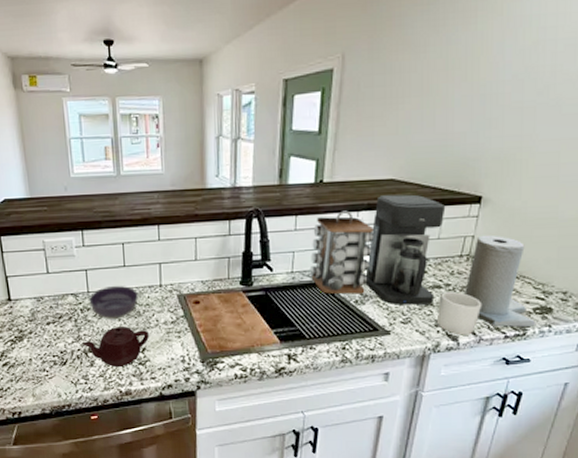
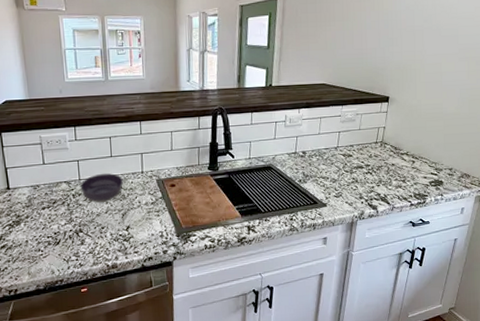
teapot: present [83,326,149,368] -> none [74,208,132,245]
spice rack: present [309,210,374,295] -> none [263,108,312,175]
coffee maker: present [365,194,446,305] -> none [306,95,364,183]
mug: present [437,291,482,335] -> none [361,170,394,205]
paper towel: present [465,234,536,327] -> none [380,126,432,197]

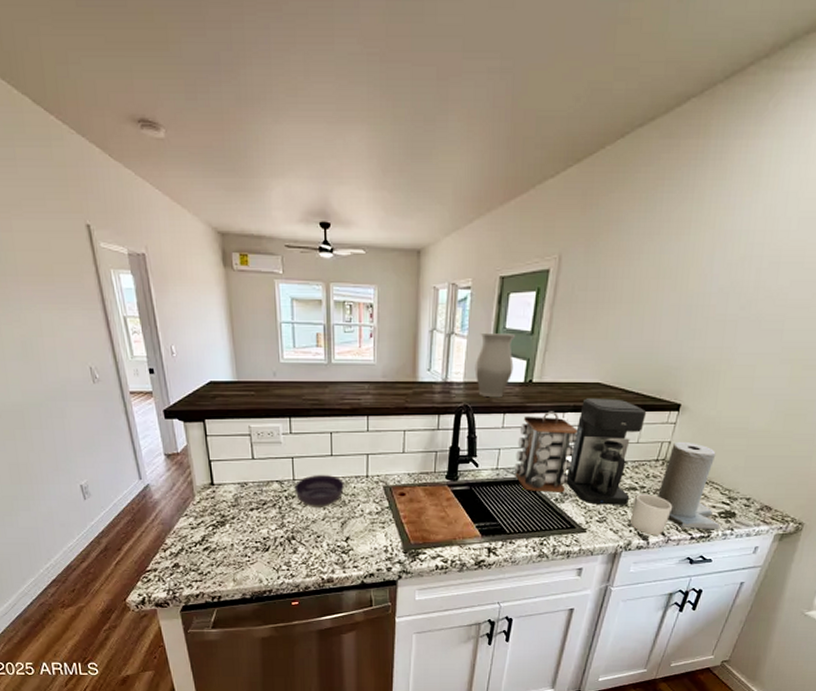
vase: none [225,48,256,101] -> present [474,332,515,398]
spice rack: none [263,108,312,175] -> present [514,411,577,493]
coffee maker: none [306,95,364,183] -> present [566,398,647,505]
mug: none [361,170,394,205] -> present [630,493,673,535]
paper towel: none [380,126,432,197] -> present [657,441,720,529]

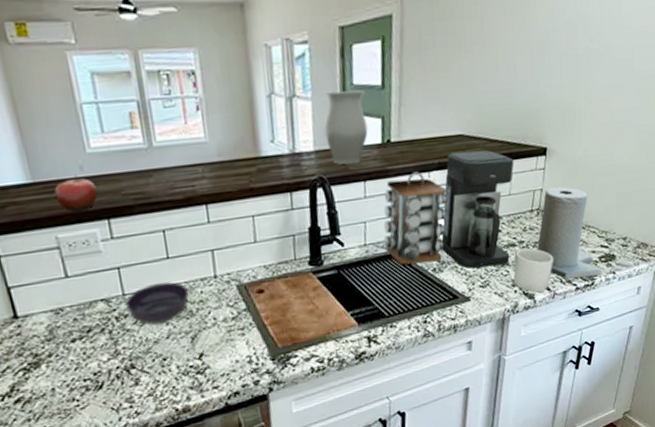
fruit: none [252,378,284,408] -> present [54,174,98,212]

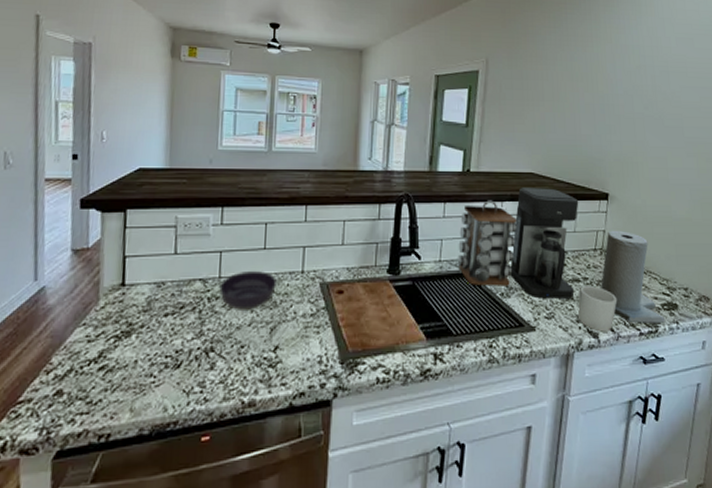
fruit: present [54,174,98,212] -> none [184,165,219,197]
vase: present [324,90,368,165] -> none [414,124,451,187]

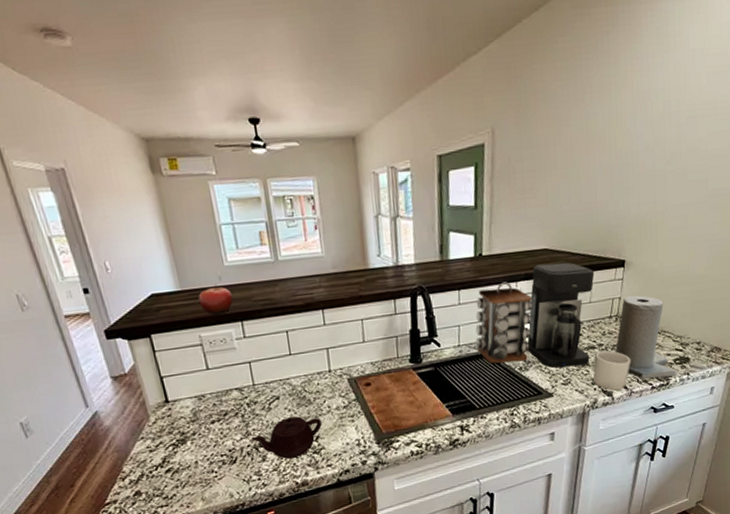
fruit: none [184,165,219,197] -> present [198,283,233,315]
teapot: none [204,319,284,372] -> present [252,416,322,460]
bowl: present [219,270,277,312] -> none [255,374,308,412]

